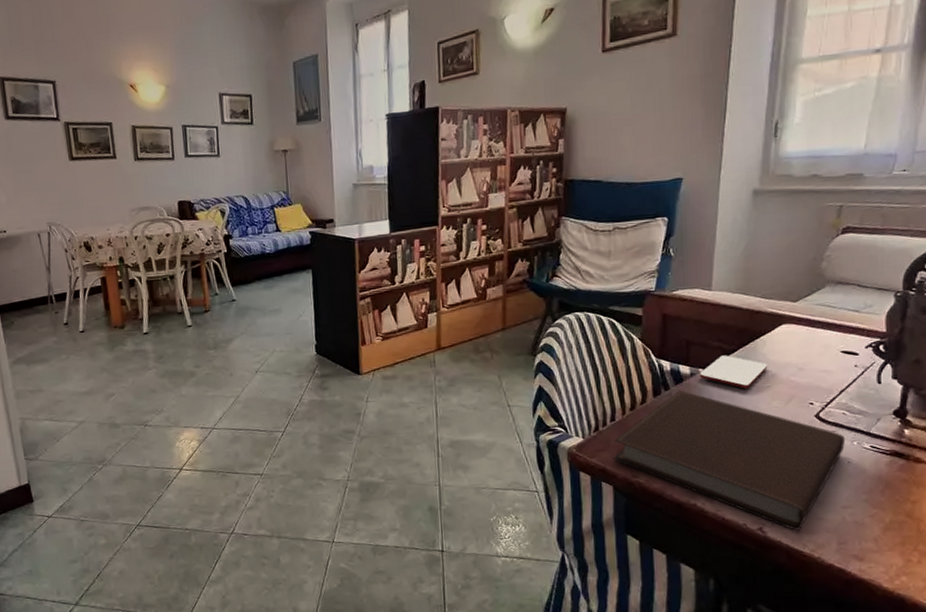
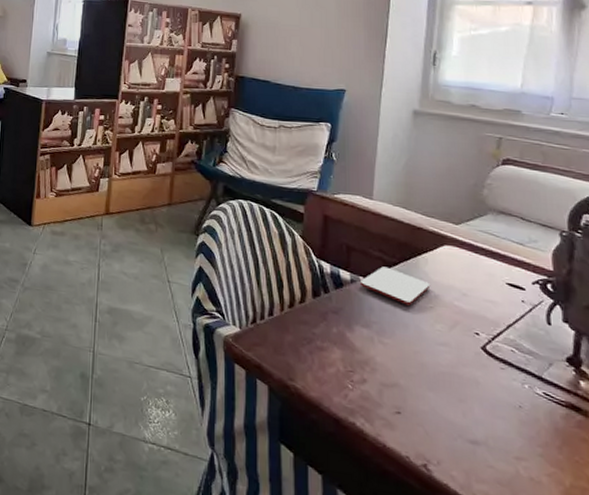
notebook: present [612,390,845,530] -> none [269,295,515,476]

